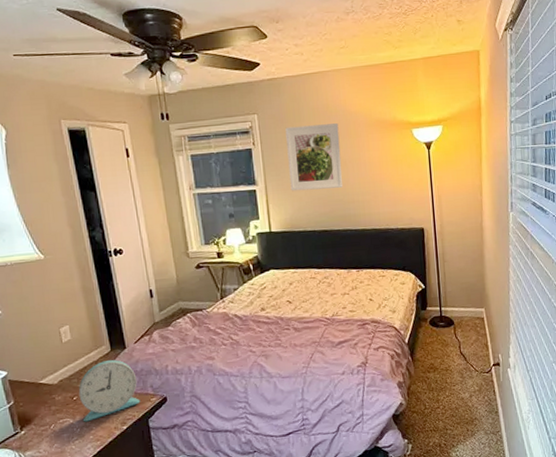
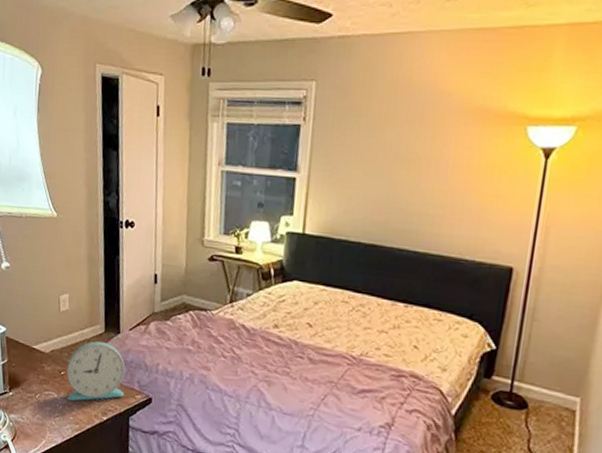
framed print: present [285,123,343,191] -> none [339,102,421,192]

